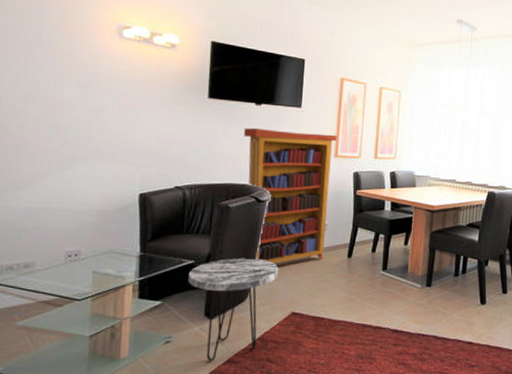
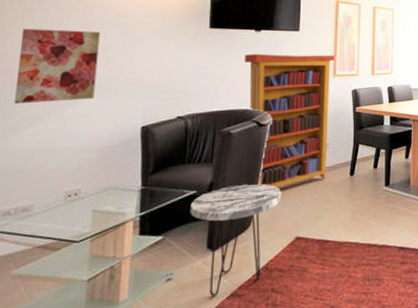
wall art: none [12,86,96,163] -> present [15,29,100,104]

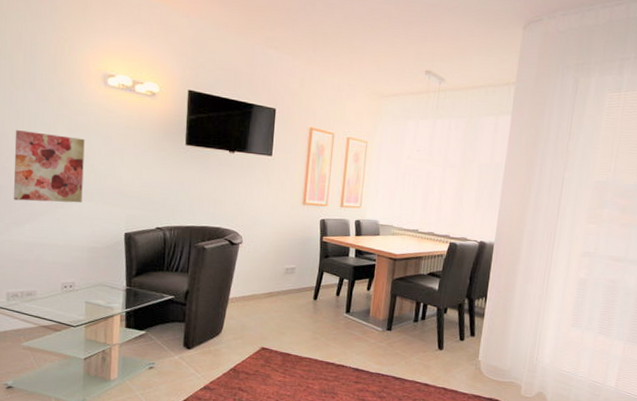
side table: present [190,183,282,297] -> none [168,295,250,387]
bookcase: present [245,53,335,188] -> none [219,174,306,302]

